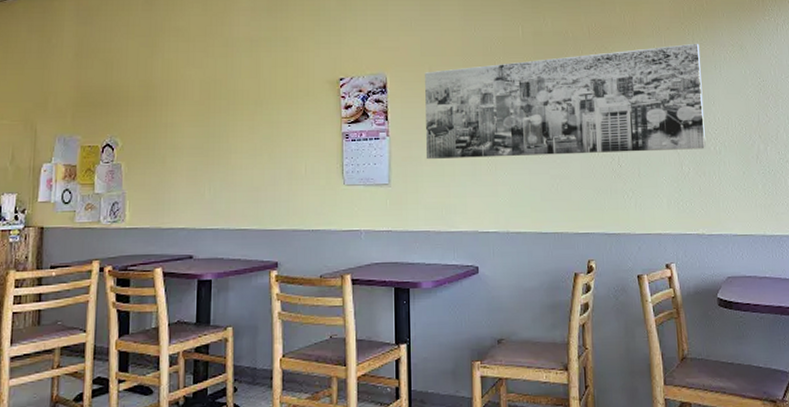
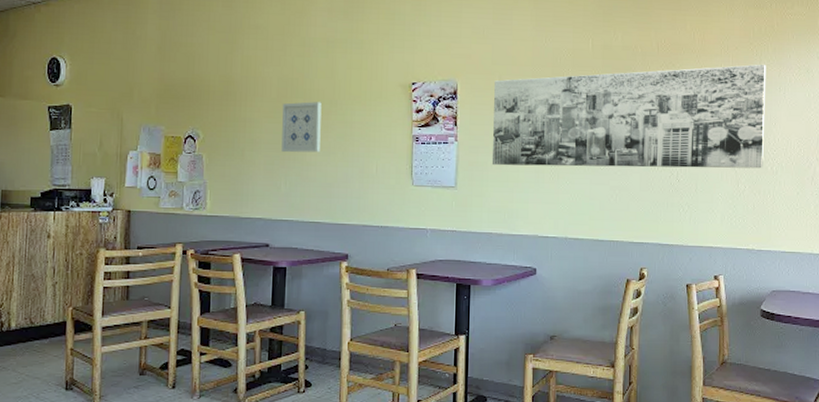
wall art: none [205,103,246,157] -> present [281,101,322,153]

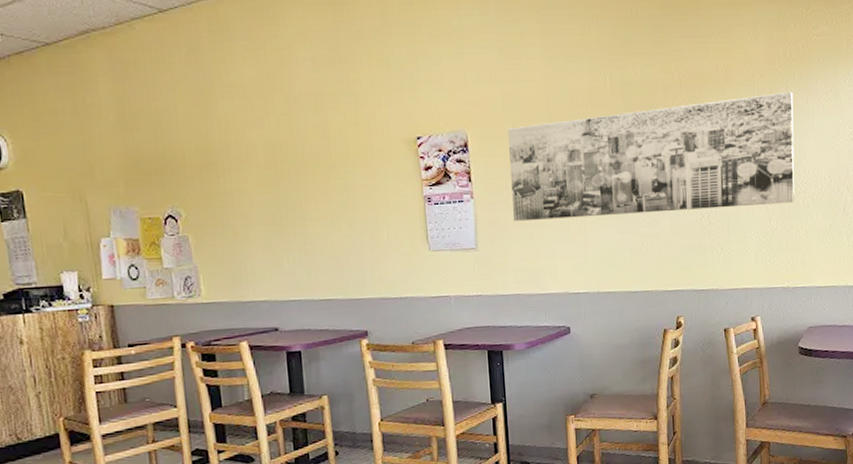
wall art: present [281,101,322,153] -> none [272,166,322,226]

